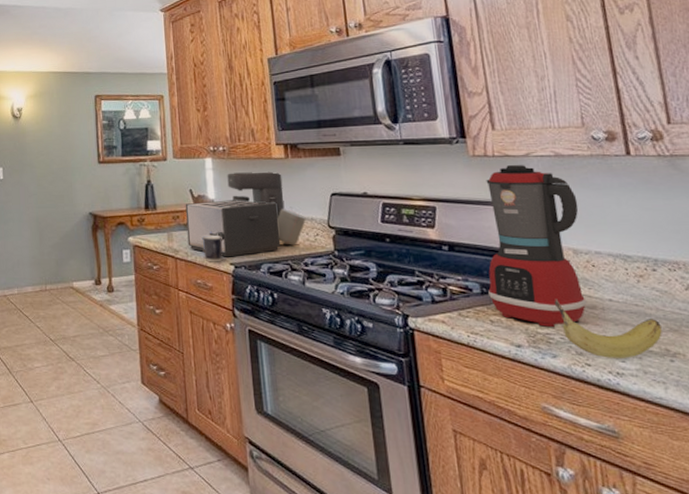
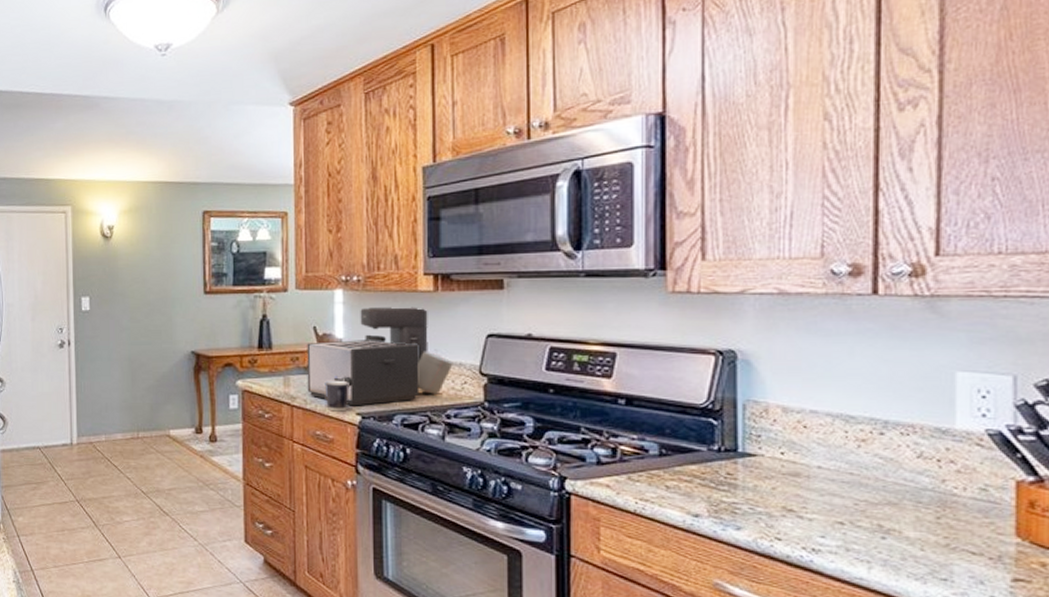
blender: present [486,165,587,328] -> none [668,304,798,497]
fruit: present [554,299,662,358] -> none [748,464,877,534]

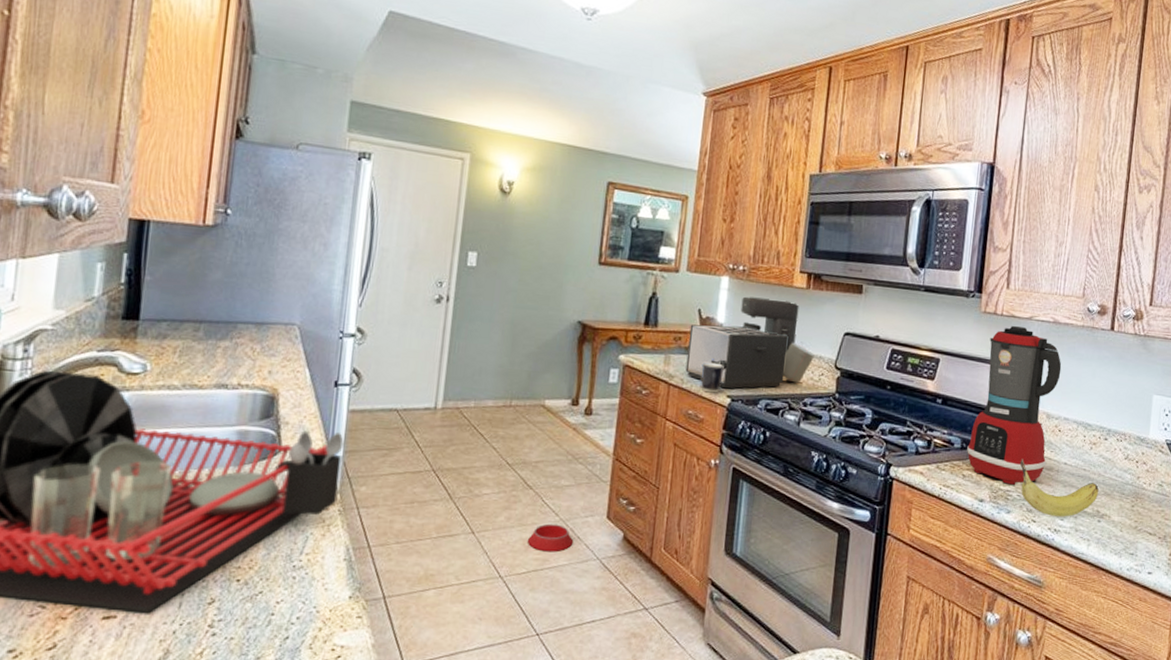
pet bowl: none [171,548,215,576] -> present [528,523,574,552]
blender: none [668,304,798,497] -> present [967,326,1062,486]
fruit: none [748,464,877,534] -> present [1019,459,1099,517]

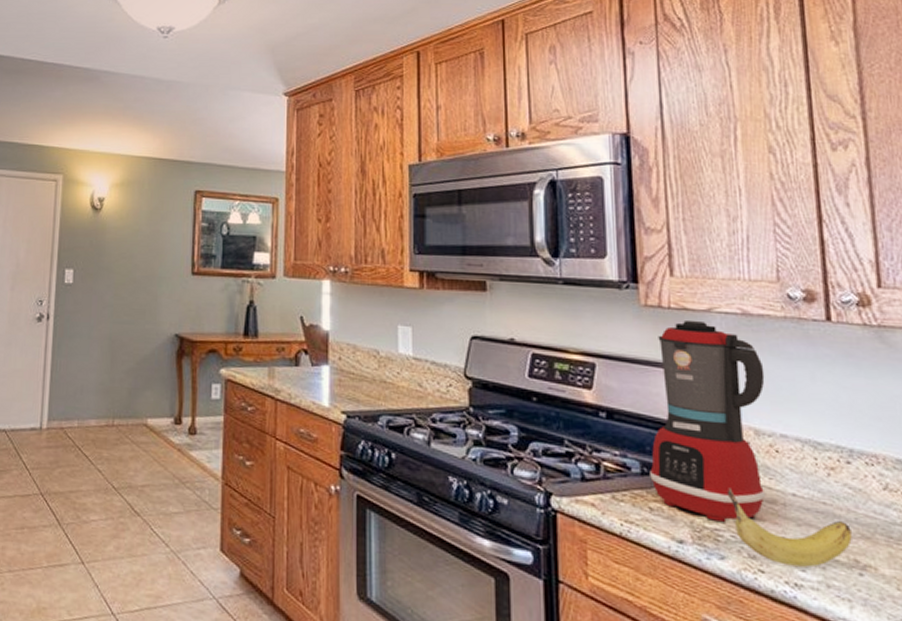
pet bowl: present [528,523,574,552] -> none [139,555,187,588]
toaster: present [685,324,788,389] -> none [292,333,405,404]
mug: present [701,362,724,393] -> none [310,374,335,409]
coffee maker: present [740,296,799,353] -> none [347,300,414,362]
canister: present [783,341,815,383] -> none [403,348,438,396]

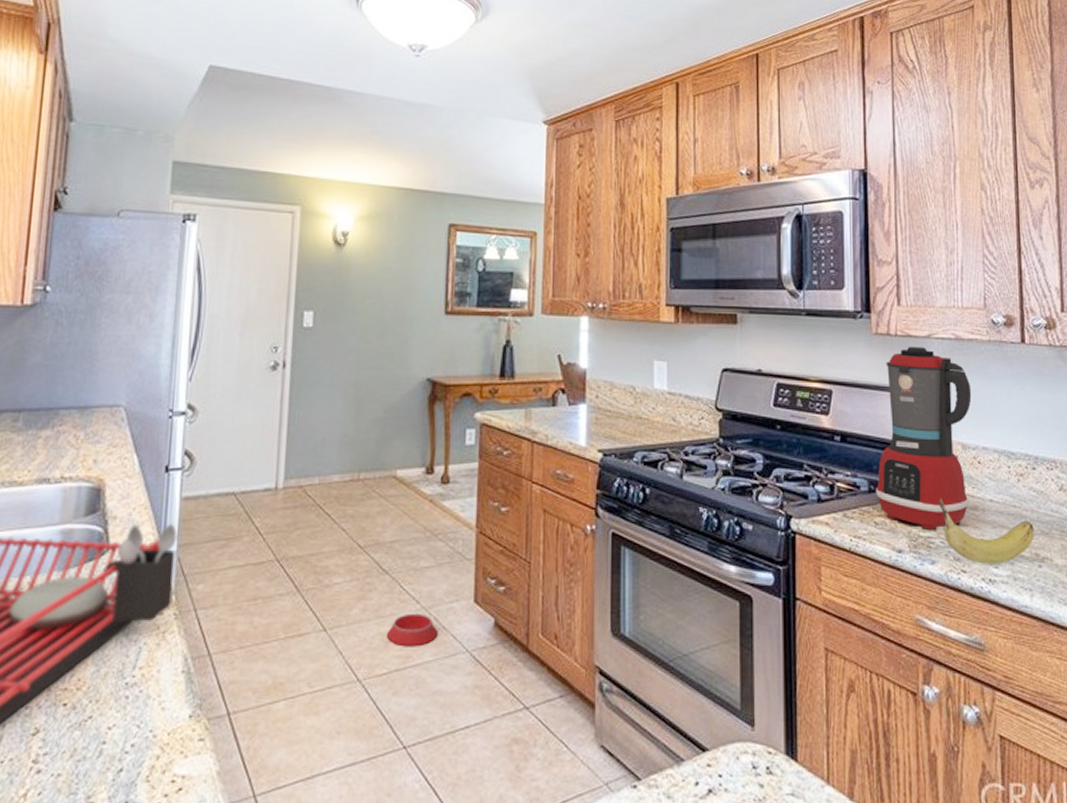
pet bowl: none [139,555,187,588] -> present [387,613,439,647]

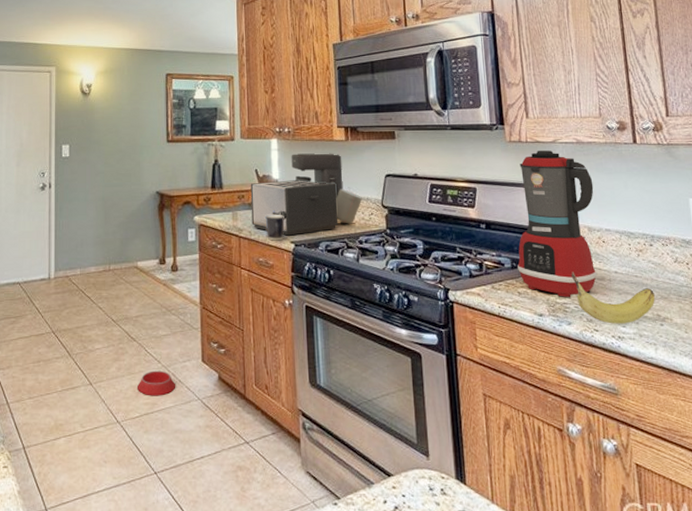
toaster: none [549,370,660,442] -> present [250,180,338,236]
mug: none [567,413,592,448] -> present [265,214,285,241]
coffee maker: none [604,337,669,397] -> present [291,153,343,199]
canister: none [658,382,691,430] -> present [336,187,362,224]

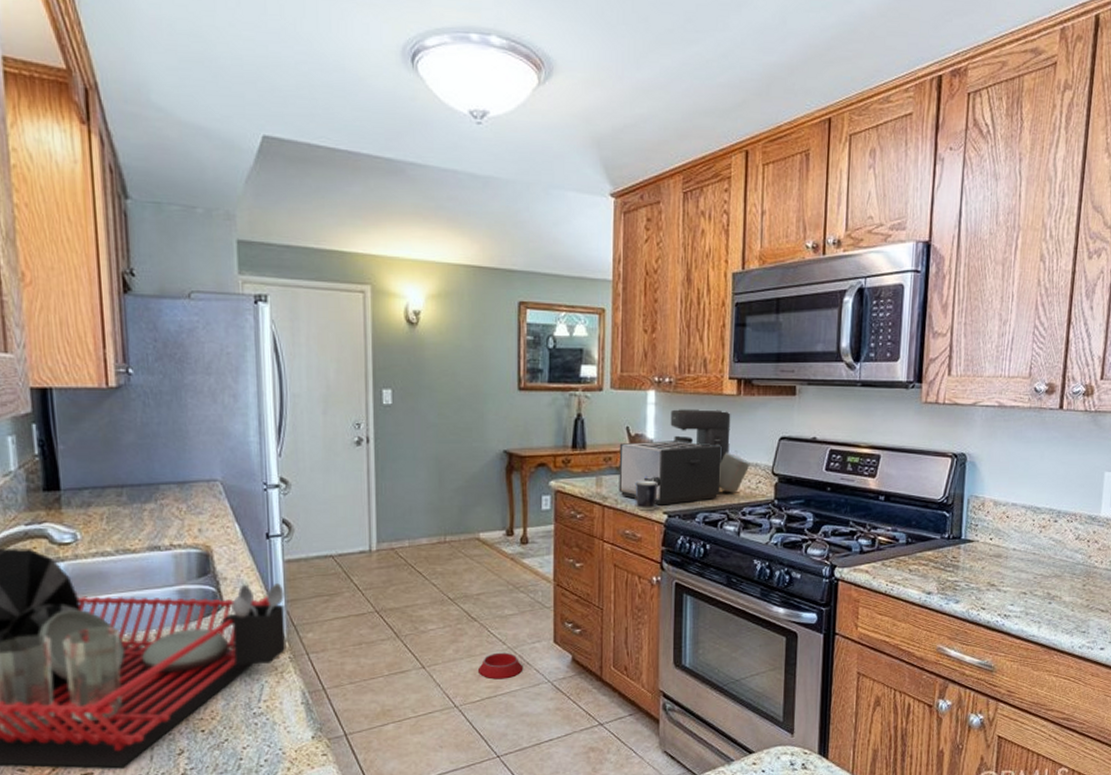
blender: present [517,150,598,298] -> none [912,414,1008,576]
fruit: present [571,272,655,324] -> none [967,548,1049,602]

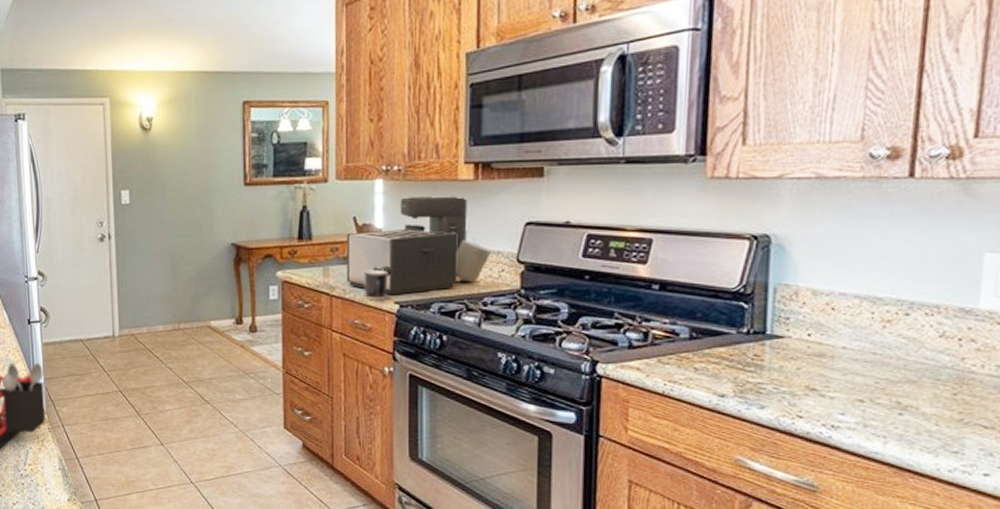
pet bowl: present [479,652,523,679] -> none [212,434,255,460]

